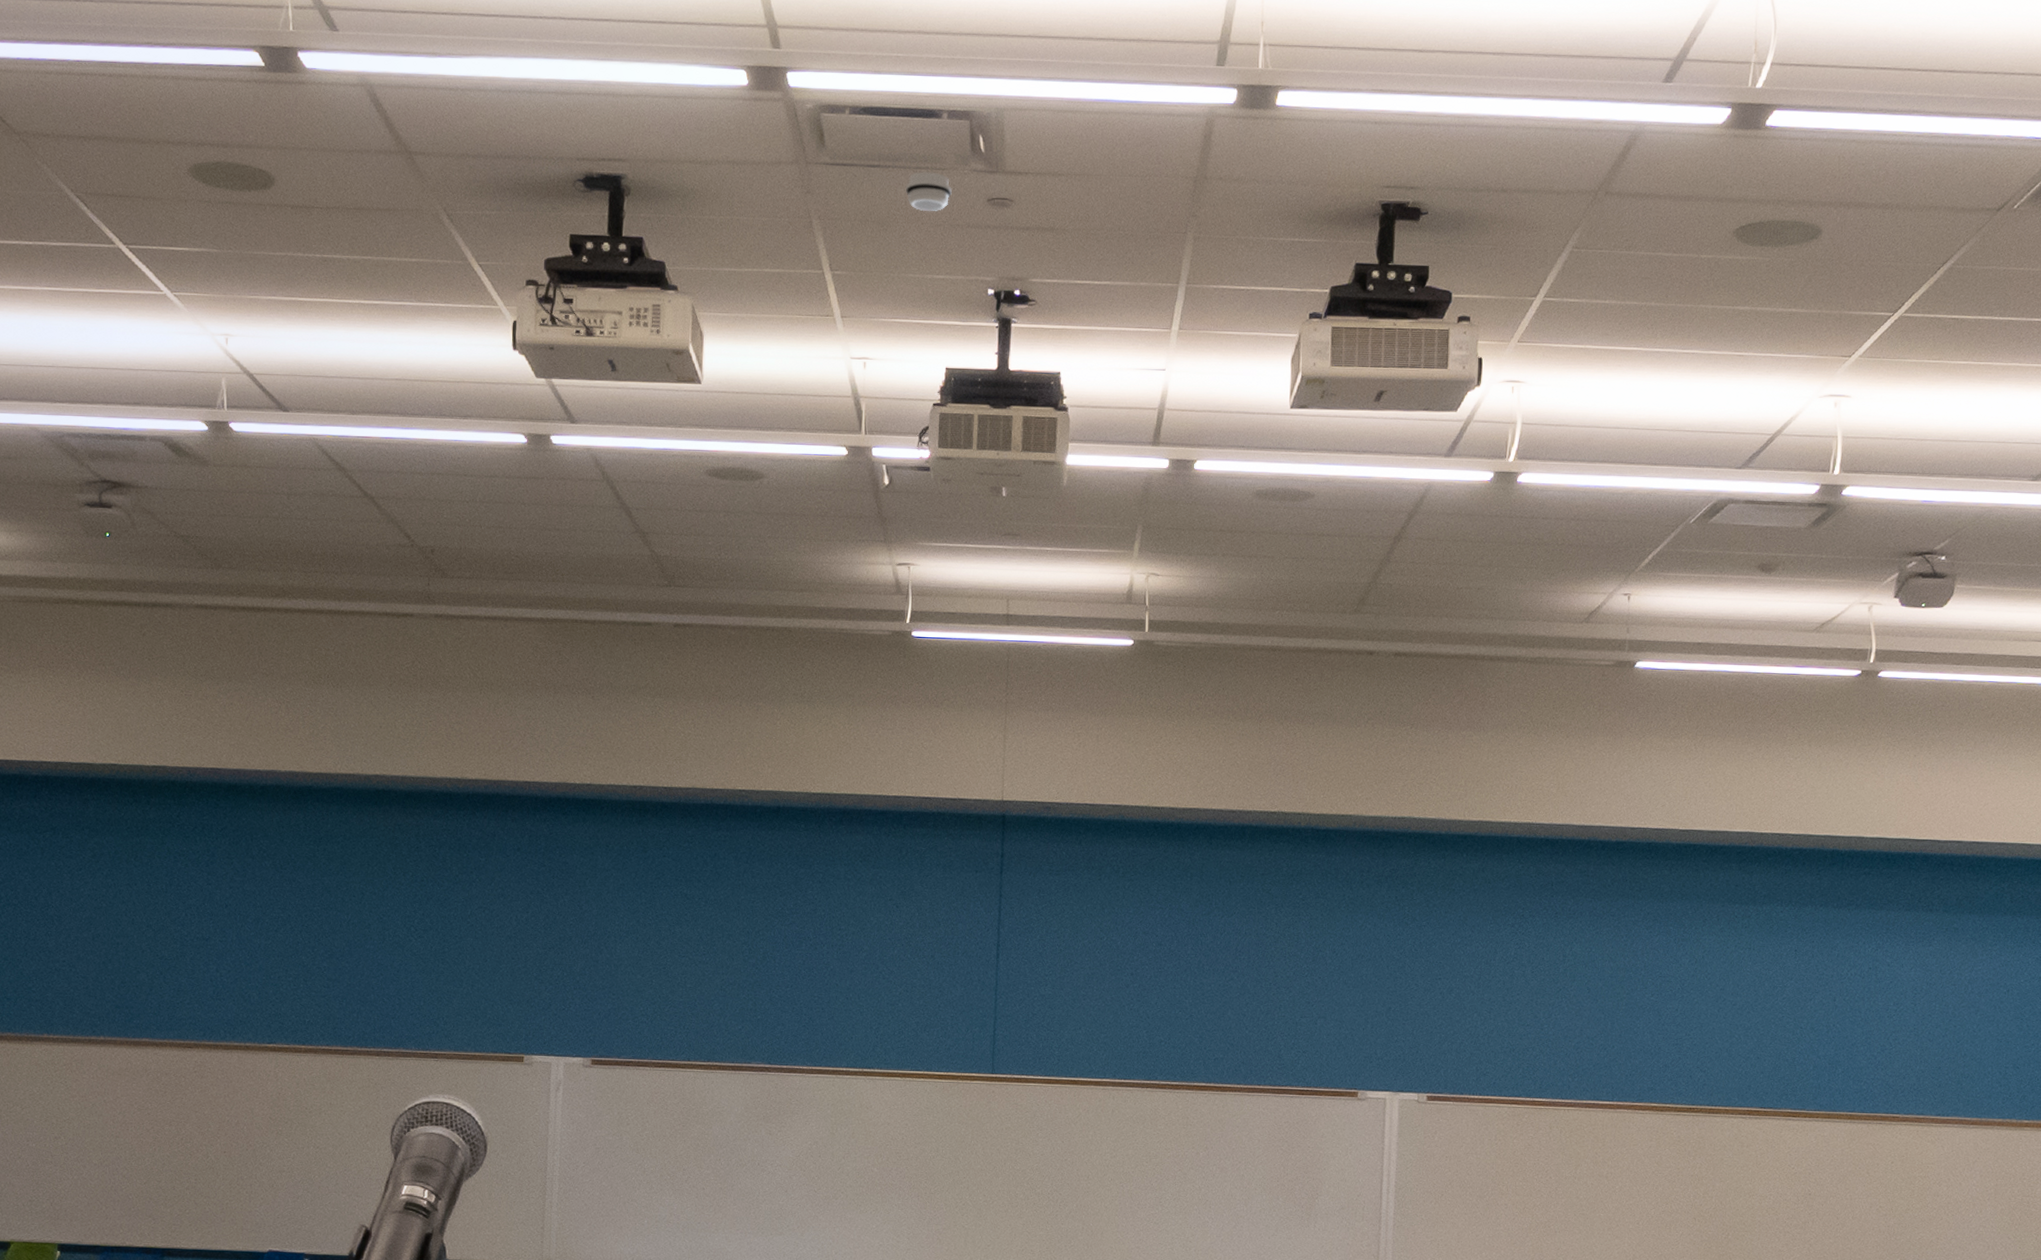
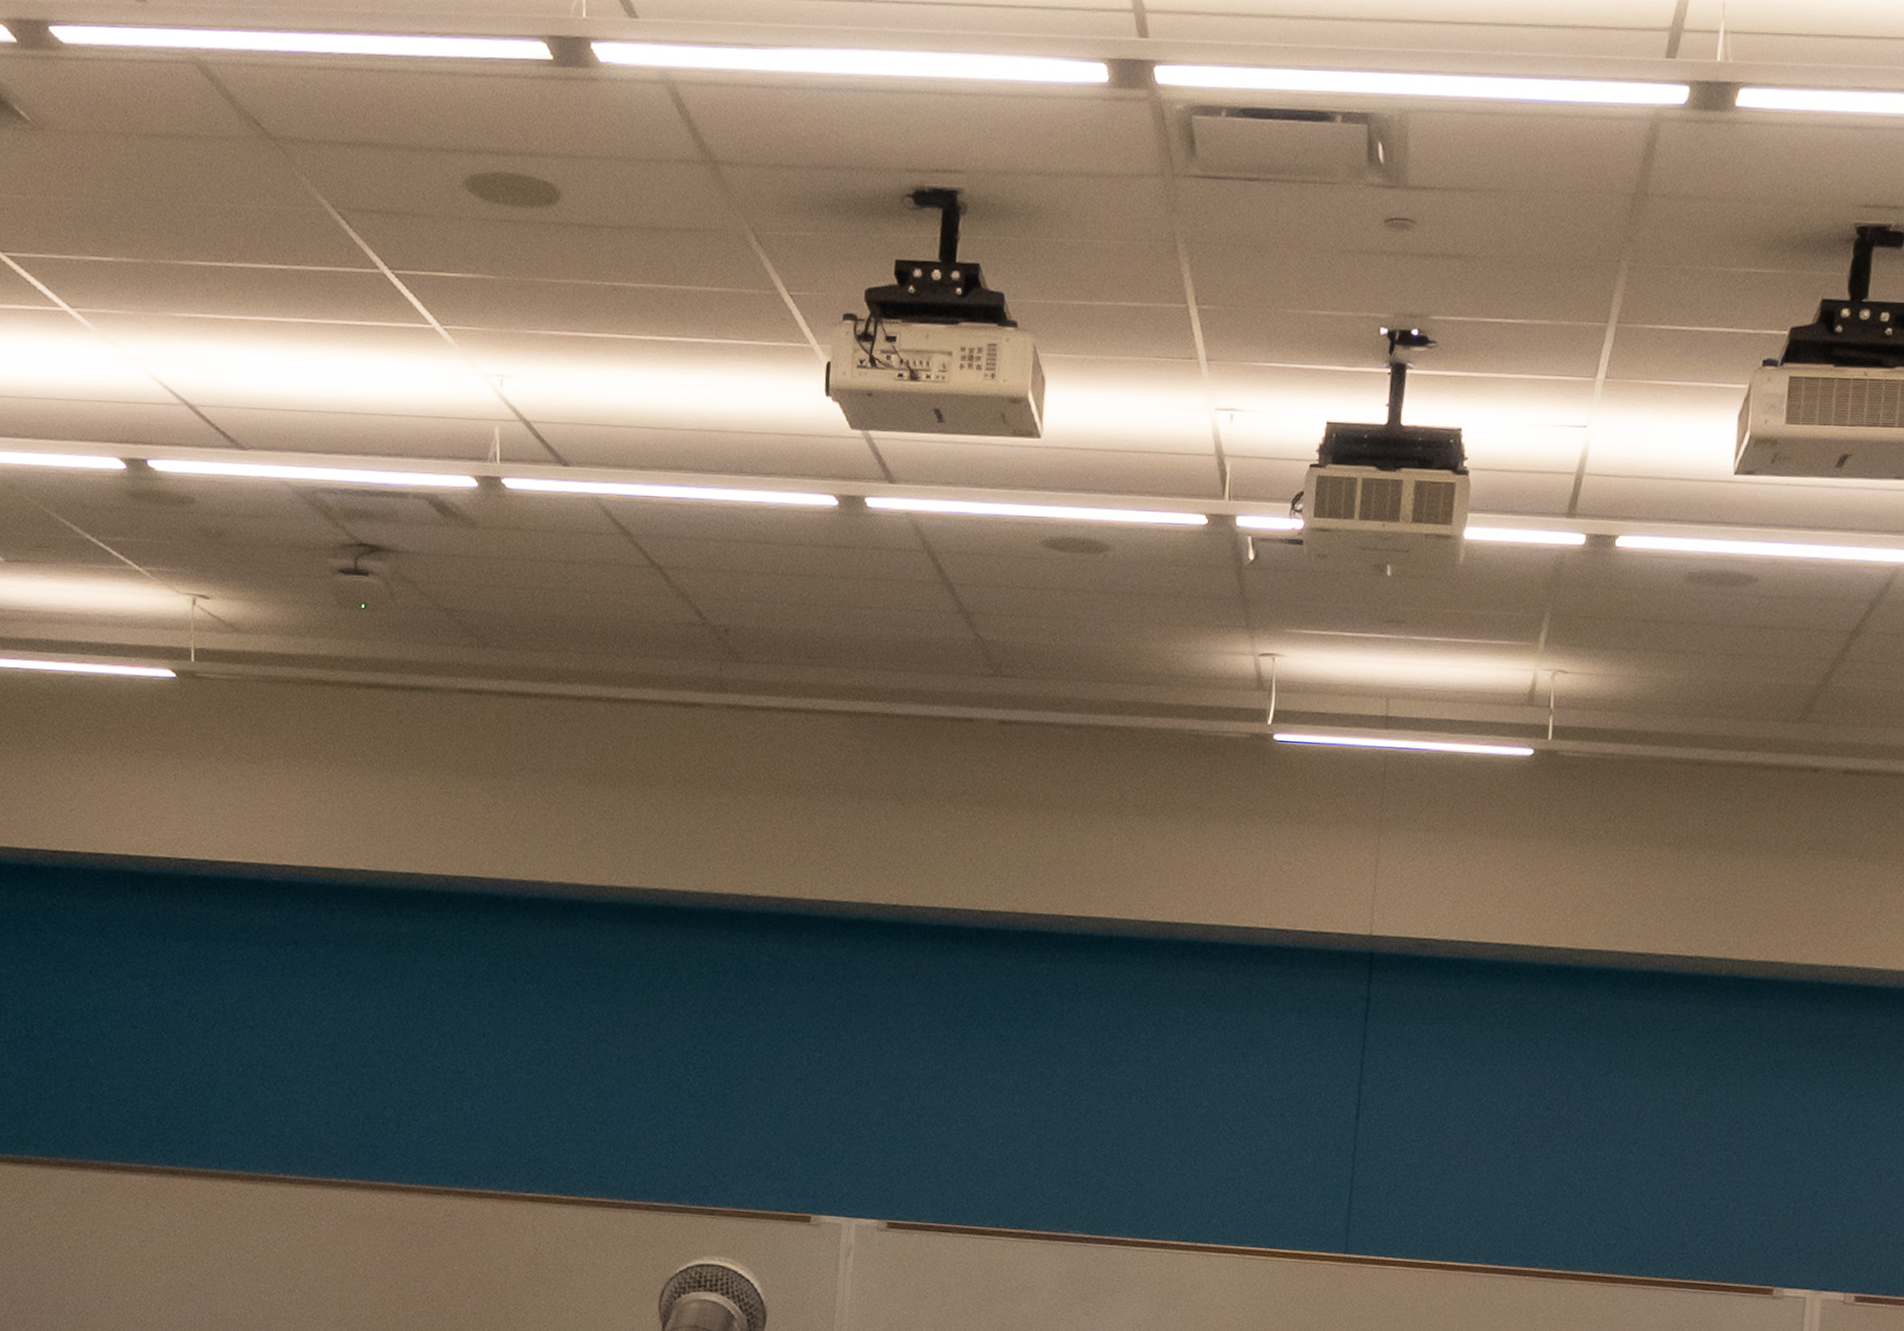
smoke detector: present [905,171,952,212] -> none [1288,185,1343,235]

